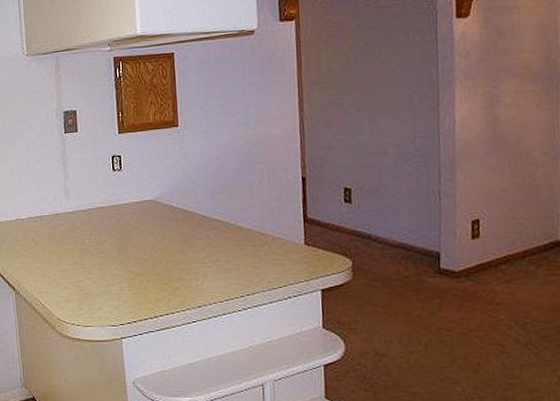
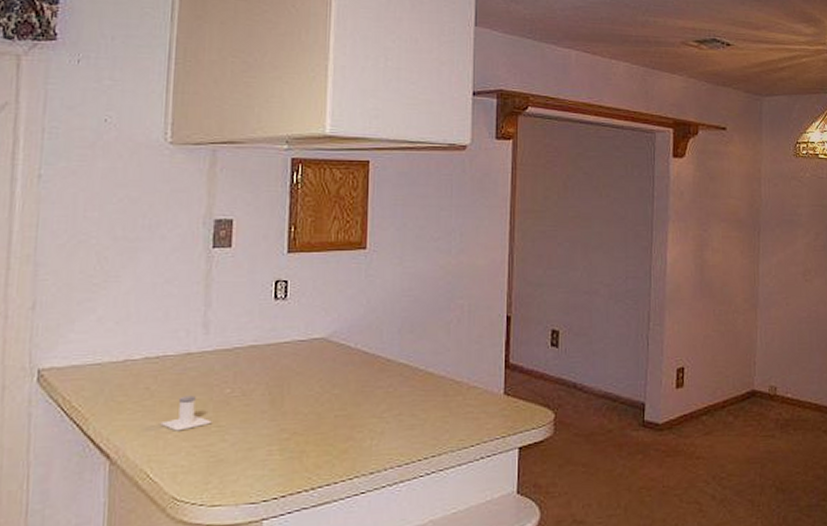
salt shaker: none [44,245,79,271] -> present [160,395,212,431]

